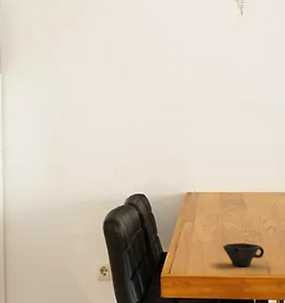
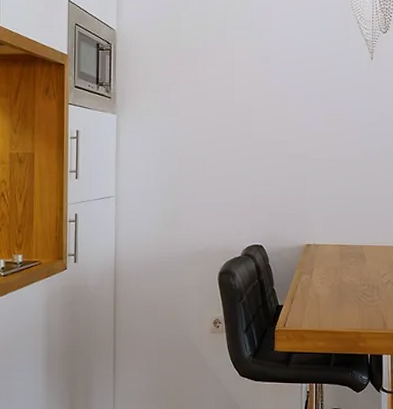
cup: present [223,242,265,266] -> none [340,296,382,321]

